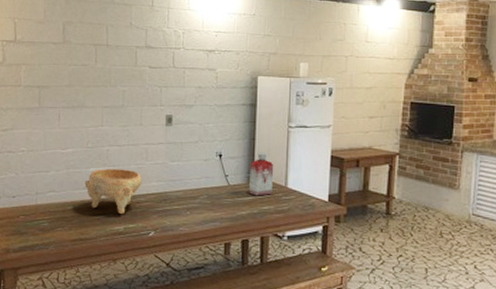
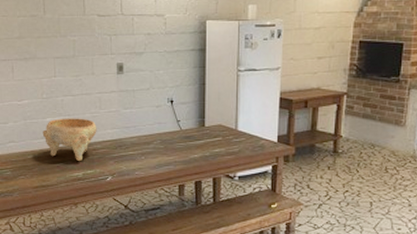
bottle: present [249,152,274,196] -> none [201,96,224,140]

